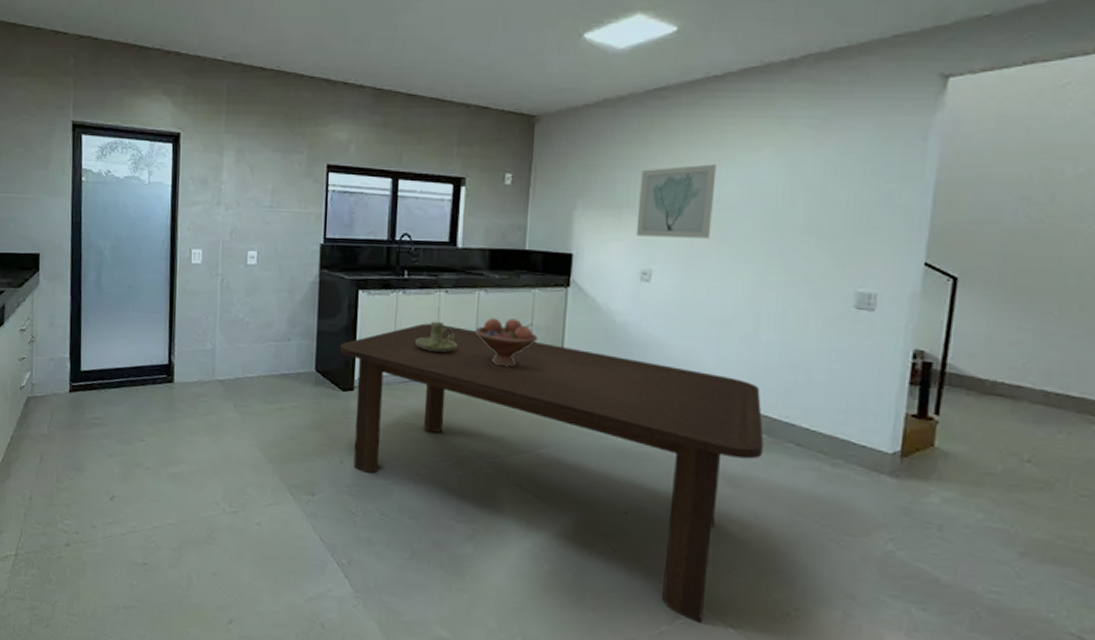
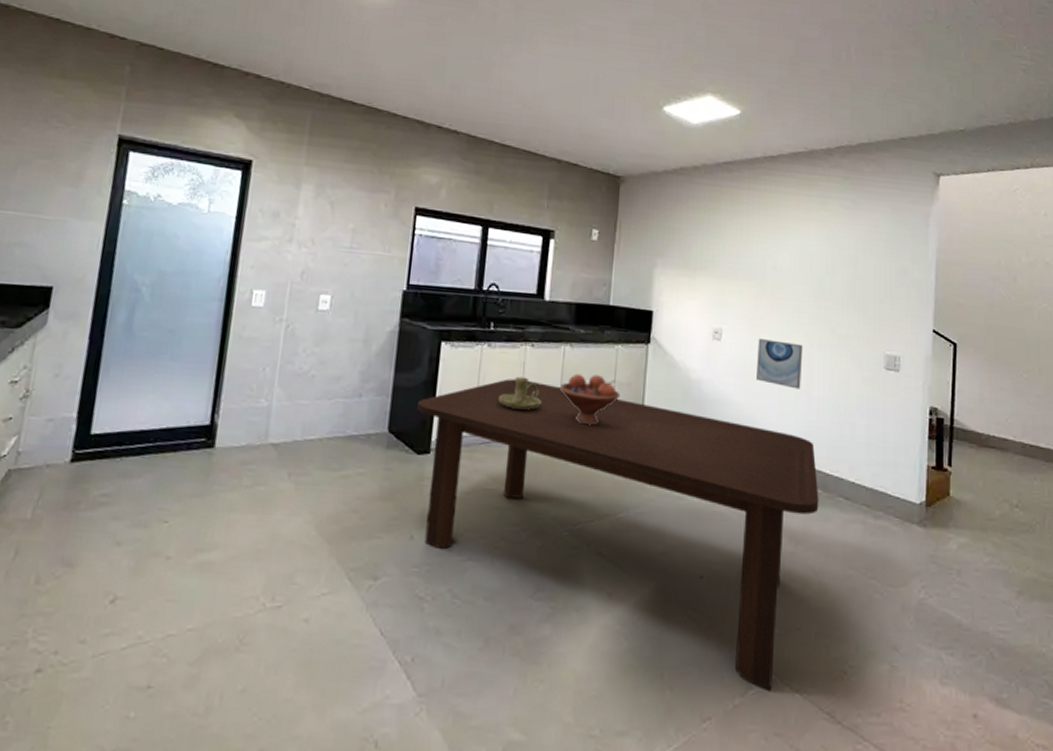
wall art: present [636,164,717,239] -> none [708,233,774,302]
wall art: none [690,279,750,331] -> present [755,339,804,389]

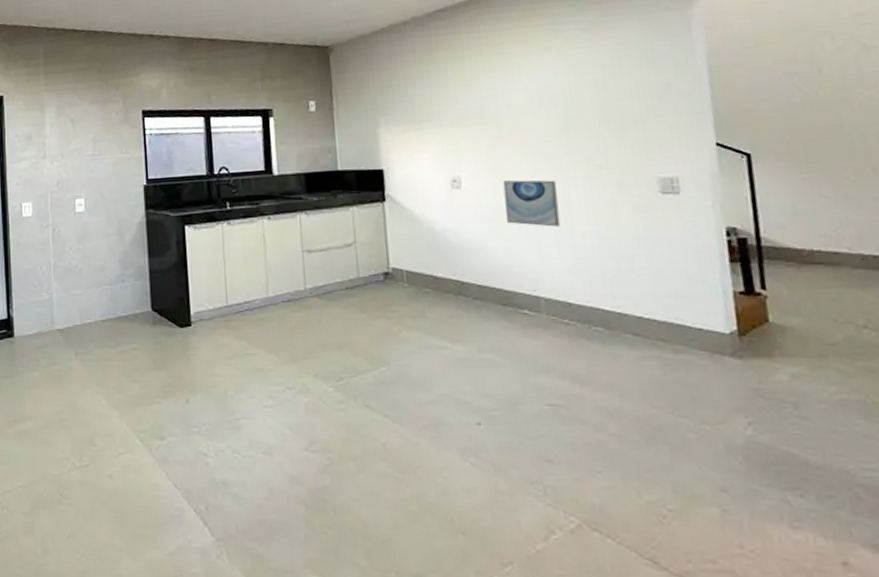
dining table: present [417,379,819,692] -> none [173,251,603,537]
candle holder: present [497,376,541,410] -> none [244,248,286,279]
fruit bowl: present [559,373,621,426] -> none [301,238,364,286]

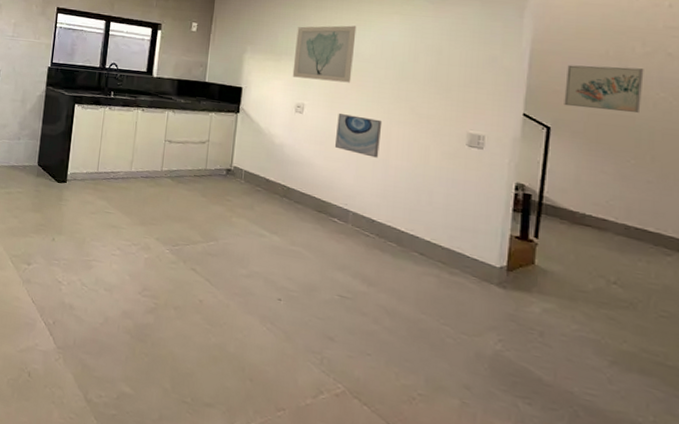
wall art: none [434,73,510,147] -> present [292,25,357,83]
wall art: none [753,67,846,126] -> present [564,65,644,114]

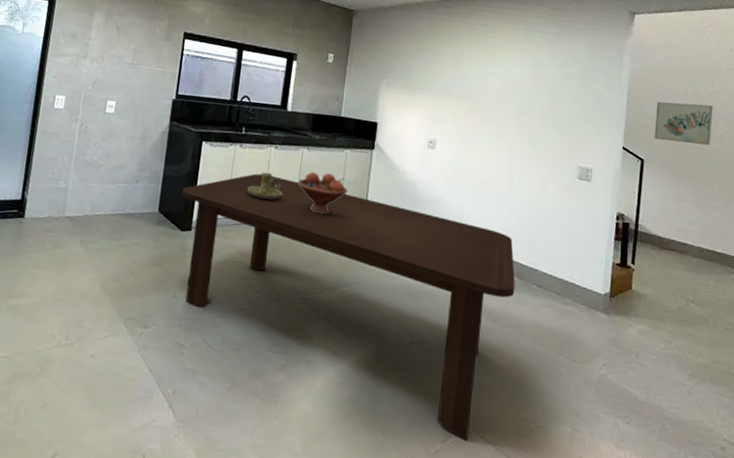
dining table: none [58,133,394,400] -> present [182,173,515,442]
candle holder: none [116,132,149,158] -> present [247,172,282,200]
fruit bowl: none [163,133,213,174] -> present [297,171,348,215]
wall art: present [292,25,357,83] -> none [425,60,484,118]
wall art: present [334,113,383,158] -> none [463,149,506,193]

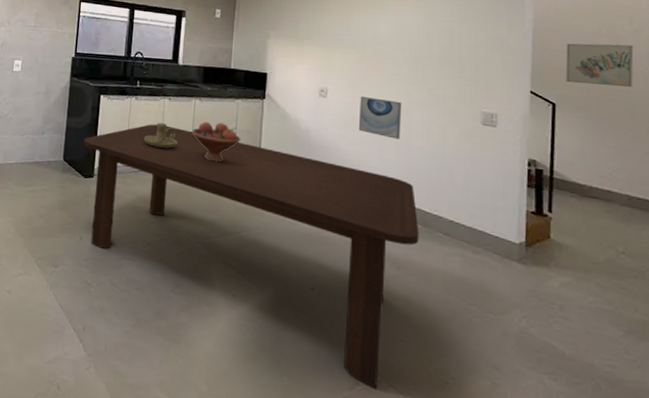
wall art: none [463,149,506,193] -> present [358,96,402,140]

